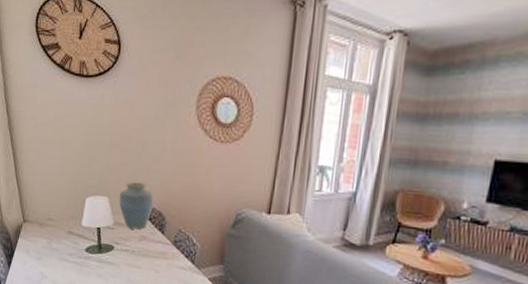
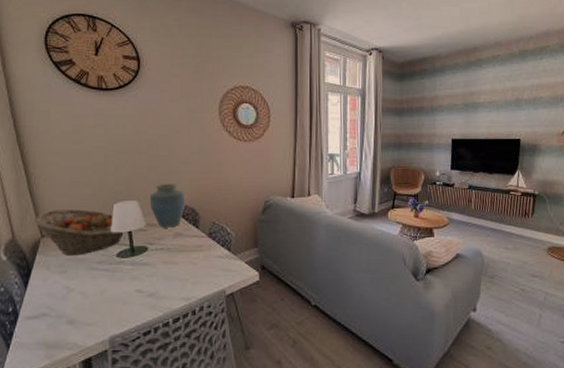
fruit basket: none [18,197,93,245] -> present [34,209,124,256]

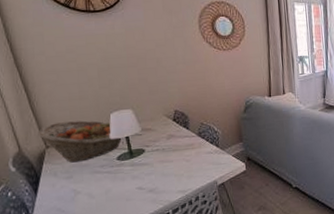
vase: present [149,184,186,228] -> none [142,92,176,132]

